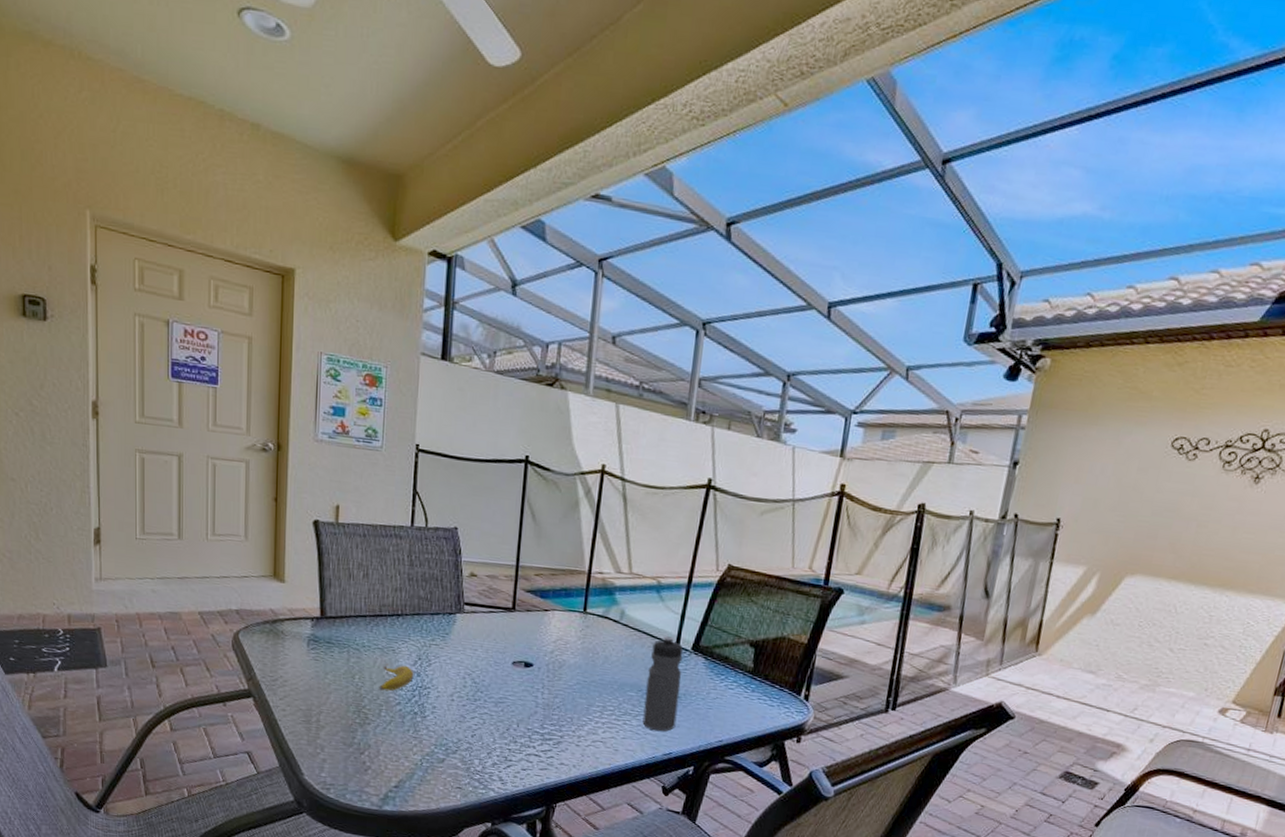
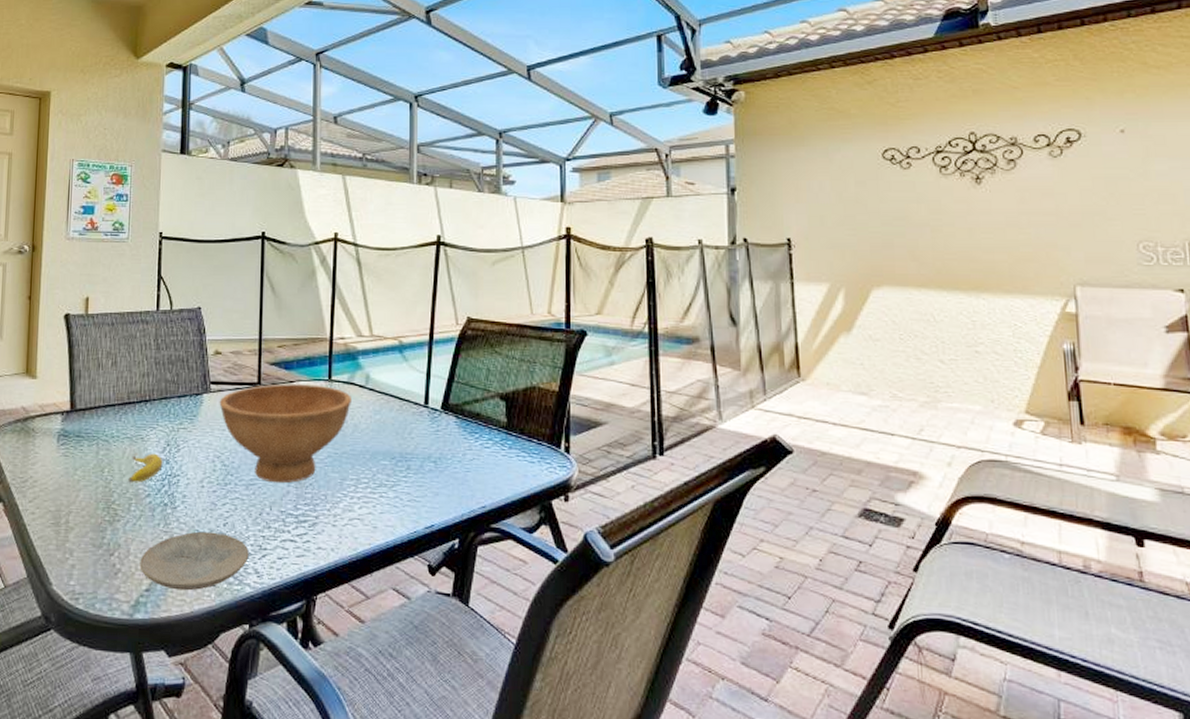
plate: none [389,739,495,791] -> present [140,531,249,591]
bowl: none [472,610,605,704] -> present [219,384,351,484]
water bottle: present [642,636,683,732] -> none [399,397,435,502]

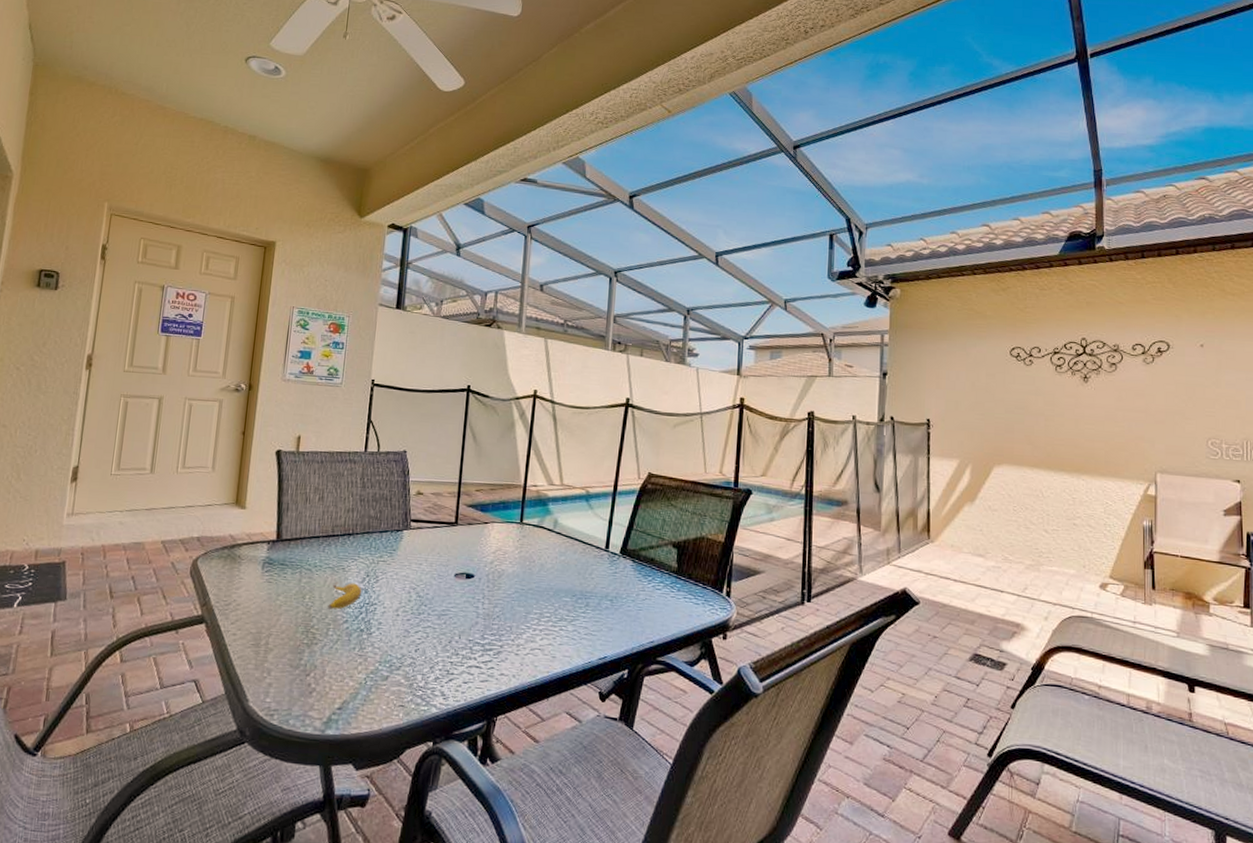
plate: present [140,531,249,591] -> none [333,656,437,710]
bowl: present [219,384,351,484] -> none [418,524,540,615]

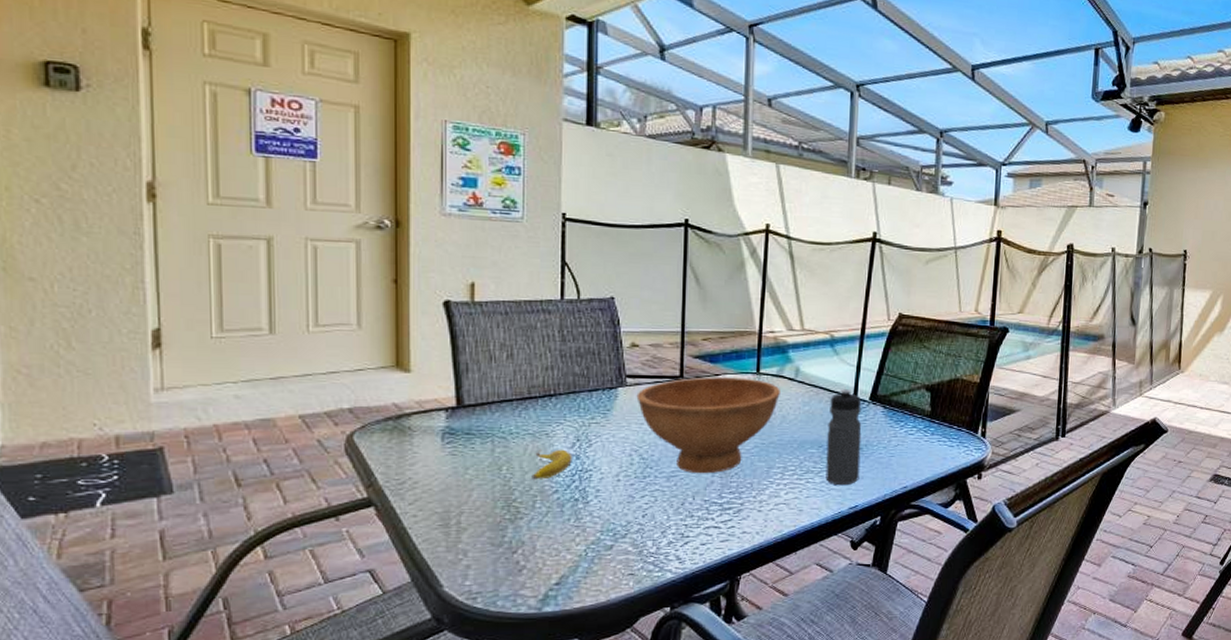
bowl: none [418,524,540,615] -> present [636,377,780,474]
water bottle: none [577,542,613,636] -> present [825,389,862,486]

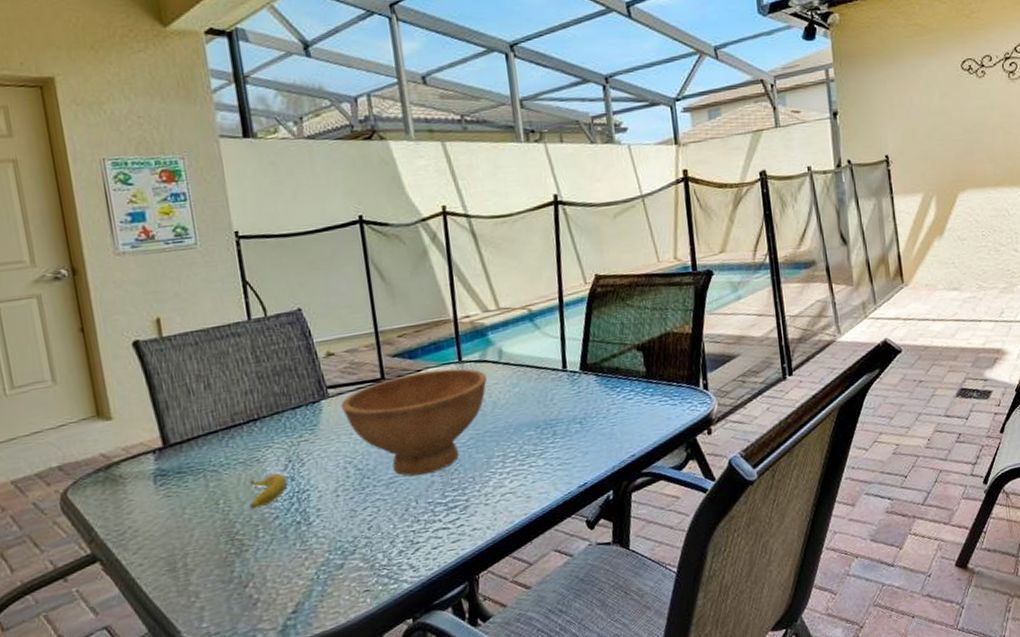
water bottle: present [825,389,862,486] -> none [539,362,584,465]

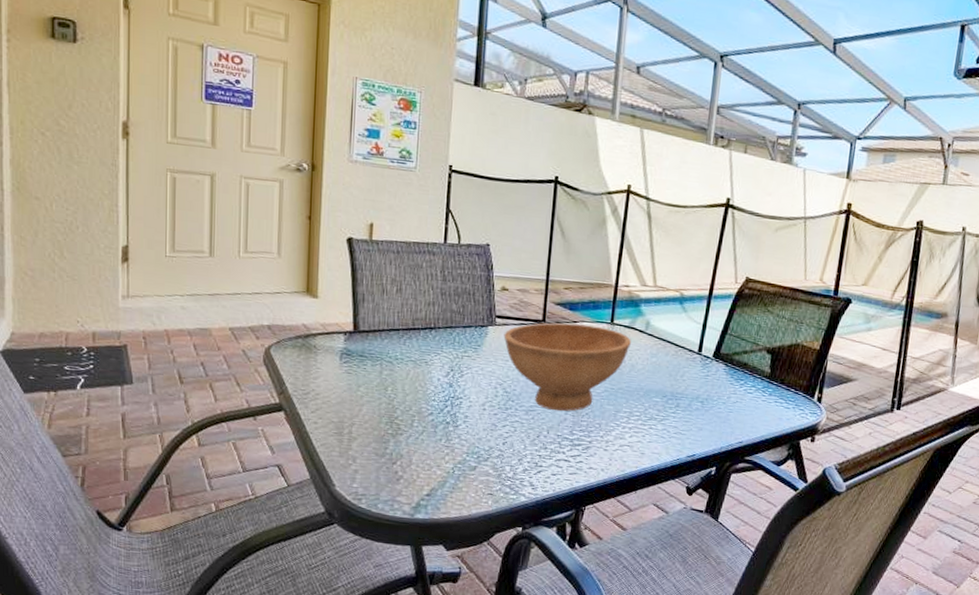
banana: present [249,472,288,510] -> none [411,375,447,403]

